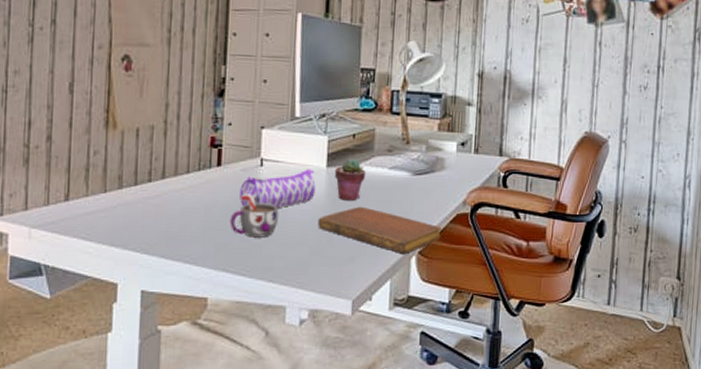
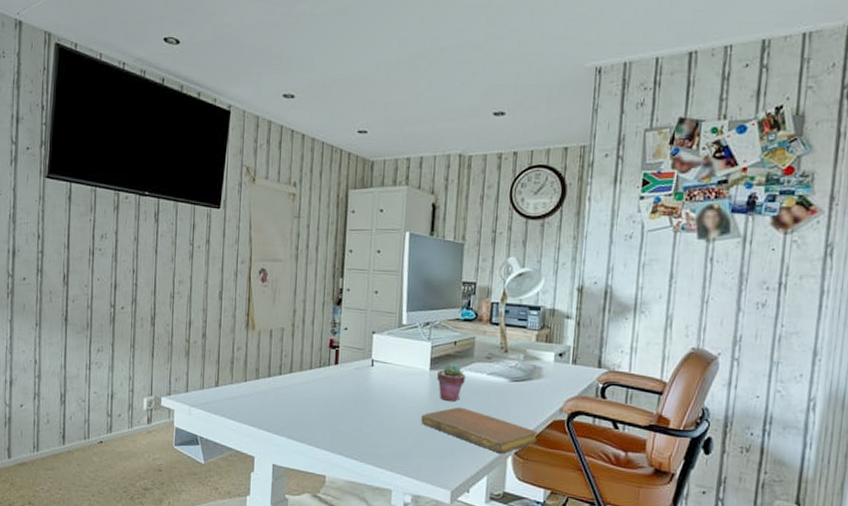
mug: present [229,194,279,238] -> none [344,389,387,429]
pencil case: present [240,169,316,208] -> none [353,371,420,404]

